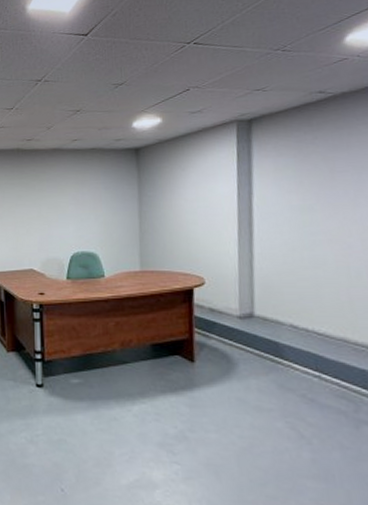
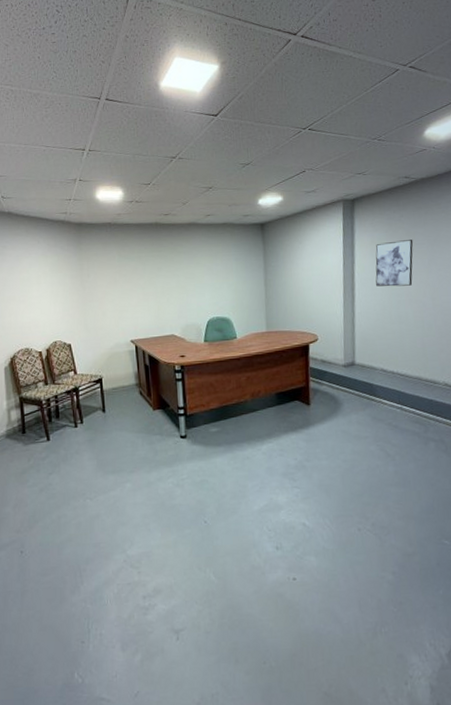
wall art: none [280,166,333,223] -> present [375,240,414,287]

